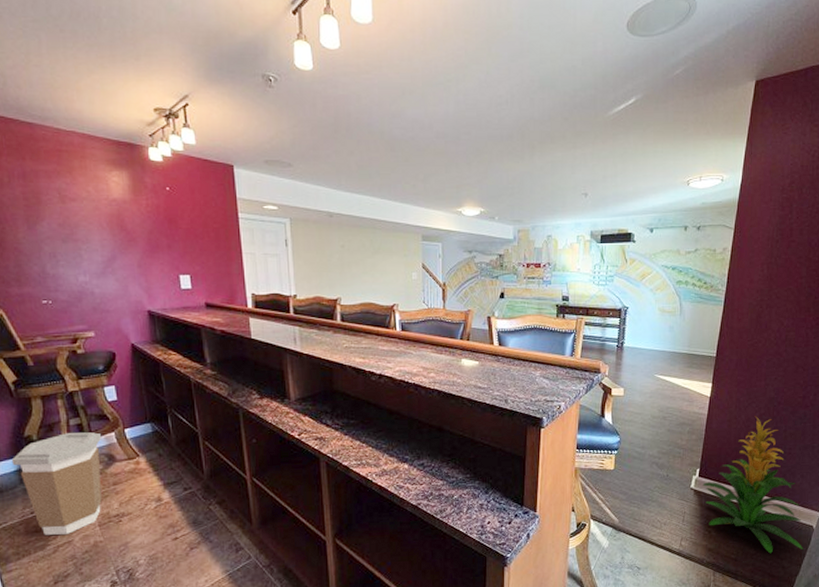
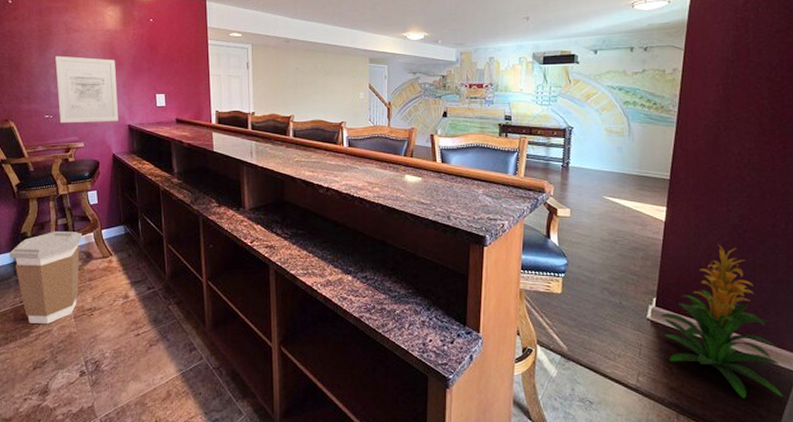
wall art: none [49,229,136,310] -> present [55,55,119,124]

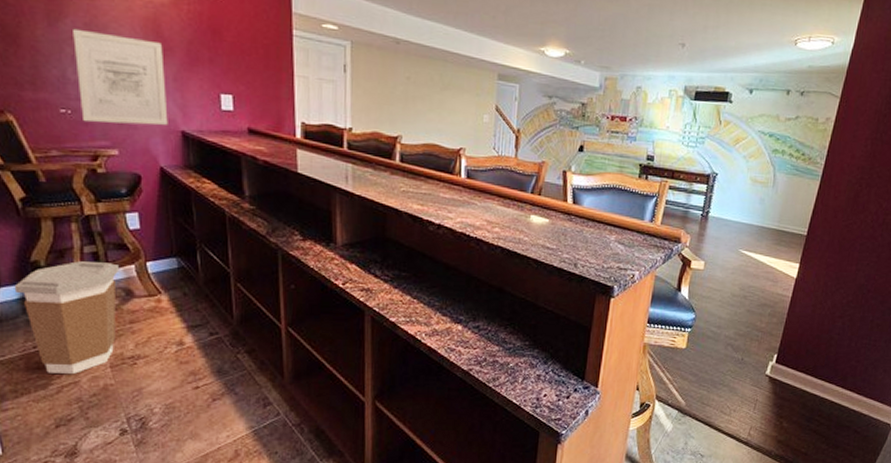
indoor plant: present [660,244,784,399] -> none [778,303,880,450]

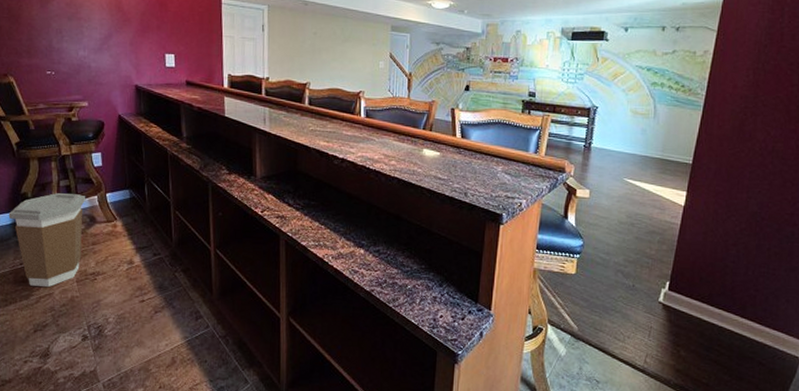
wall art: present [73,28,168,125] -> none [58,8,125,81]

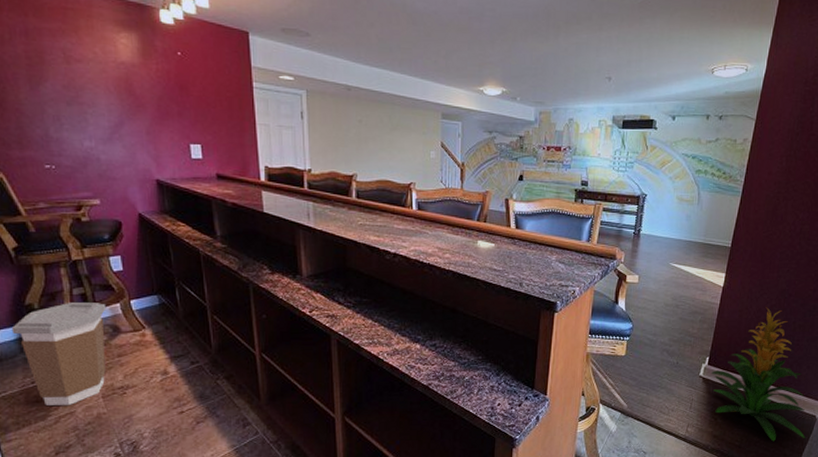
indoor plant: none [672,230,787,383] -> present [711,307,806,442]

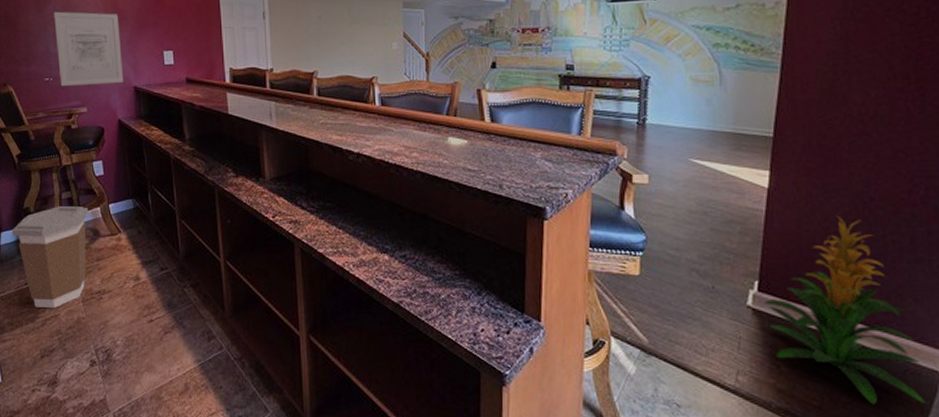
wall art: none [53,91,144,176] -> present [54,11,124,87]

